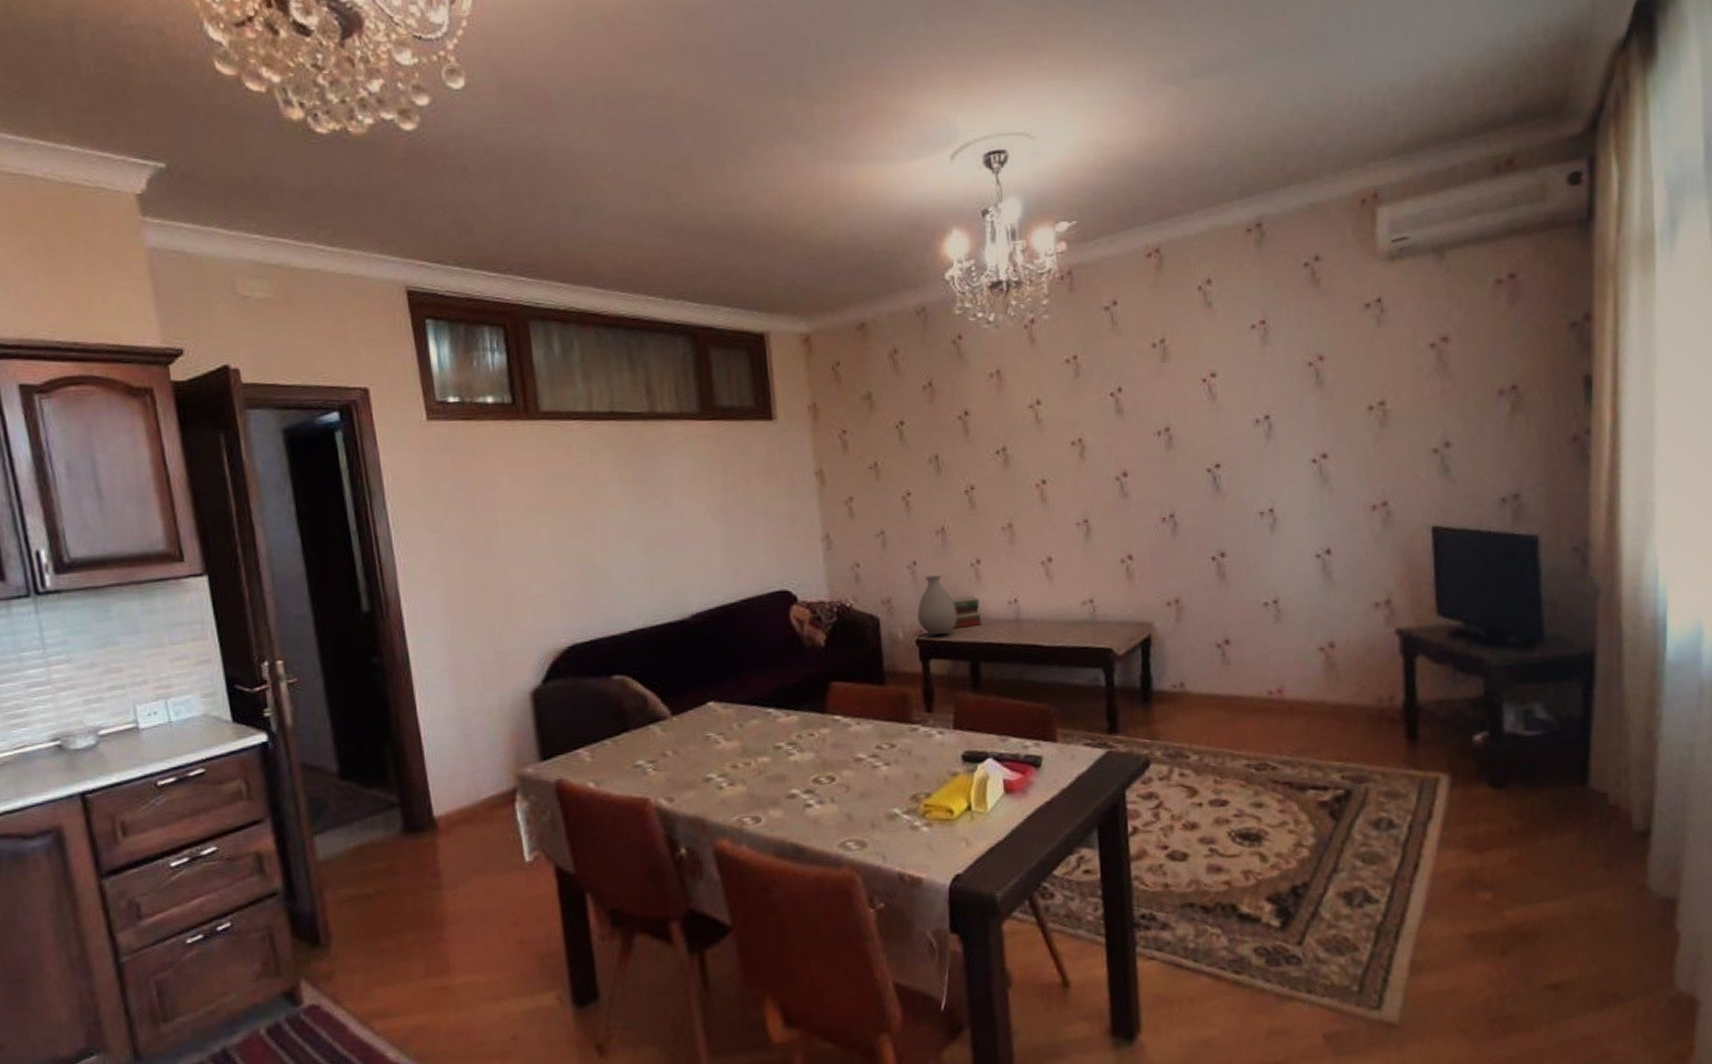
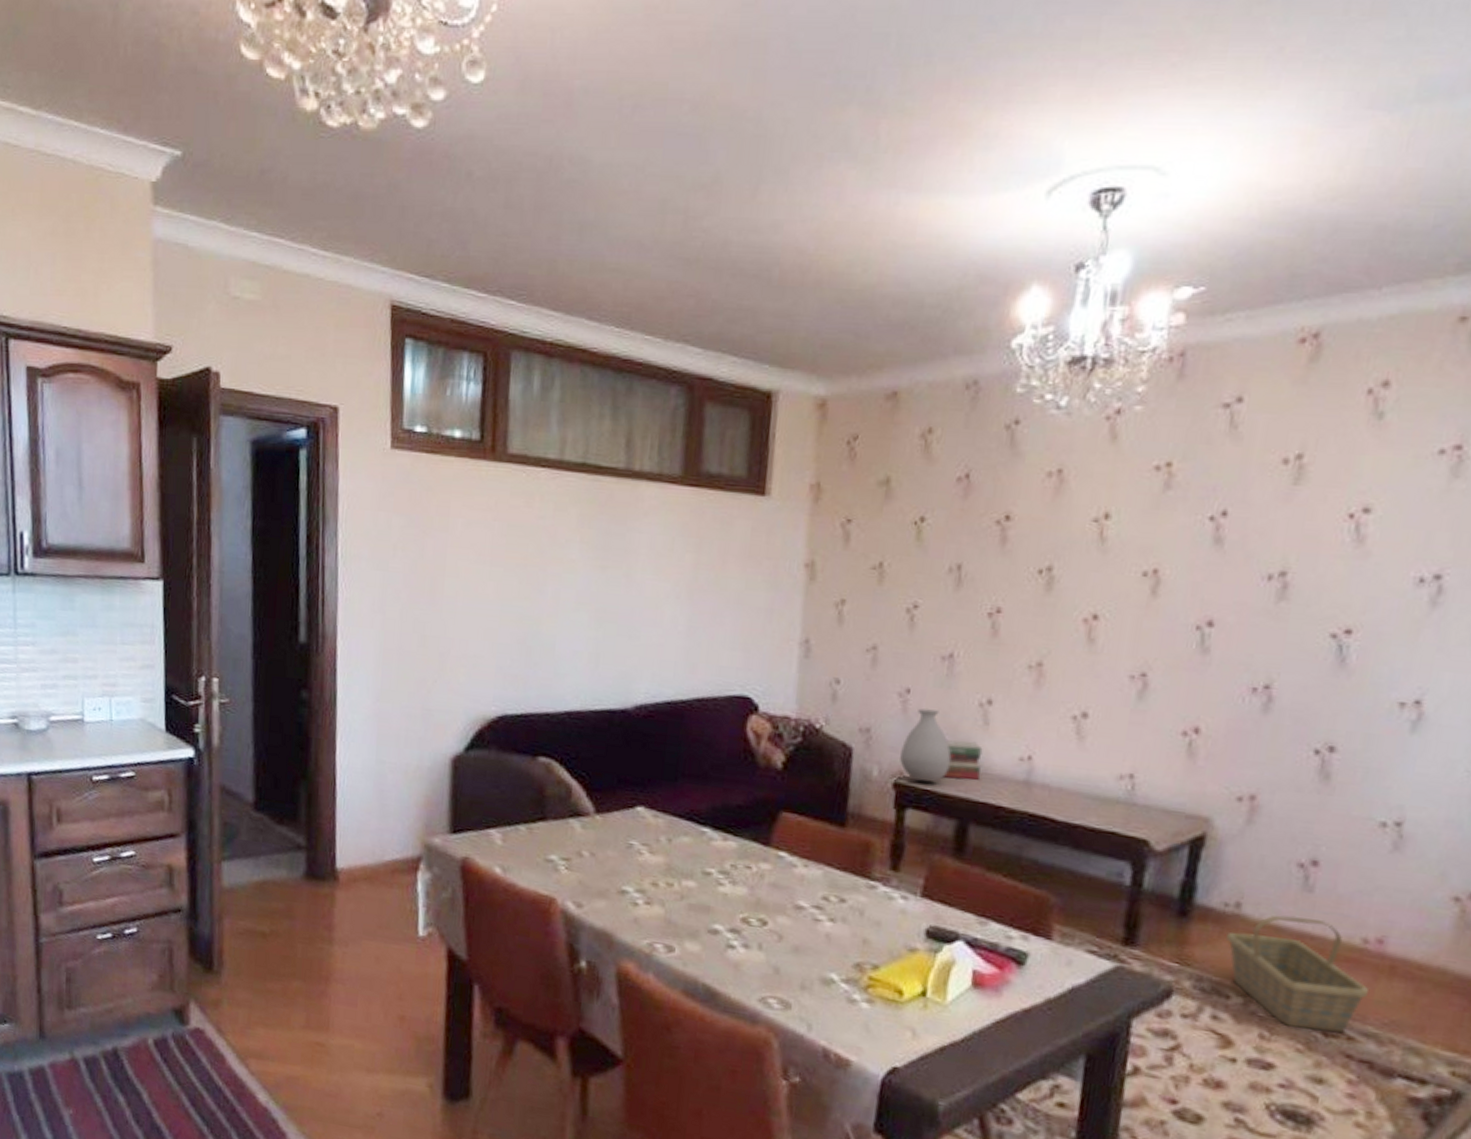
basket: none [1179,683,1279,769] -> present [1226,915,1368,1032]

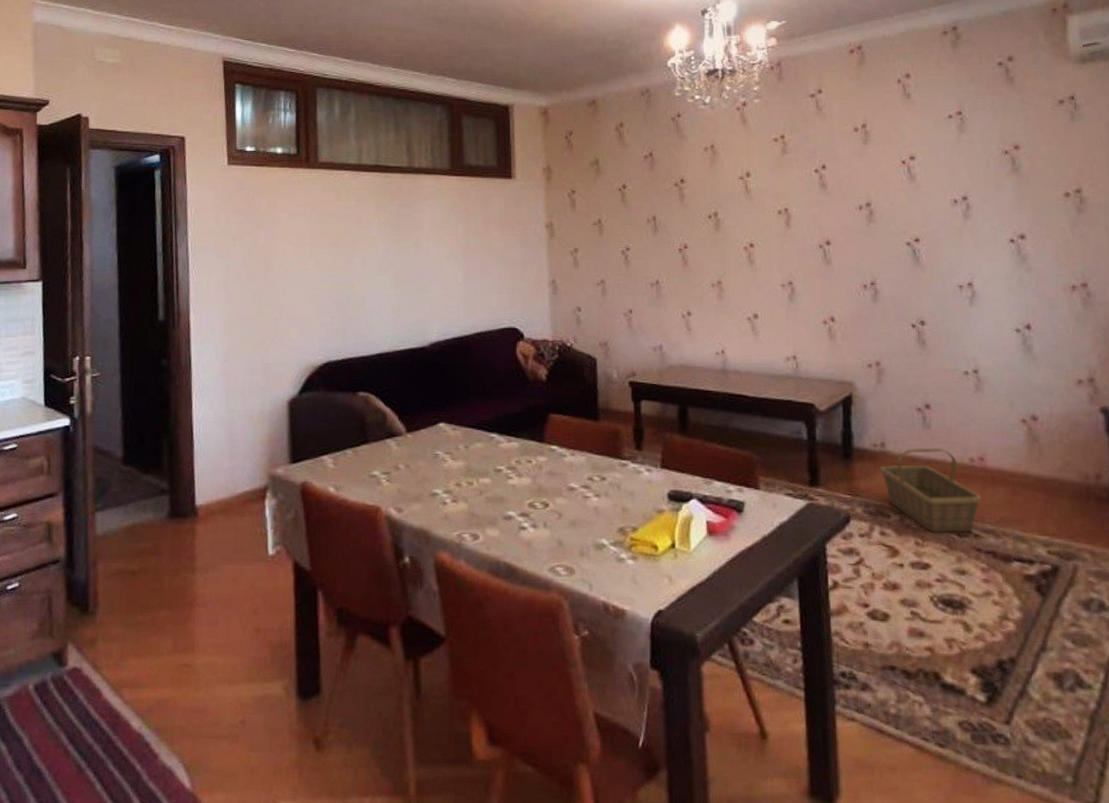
vase: present [900,708,951,783] -> none [632,323,668,378]
books: present [942,740,983,780] -> none [662,344,690,374]

